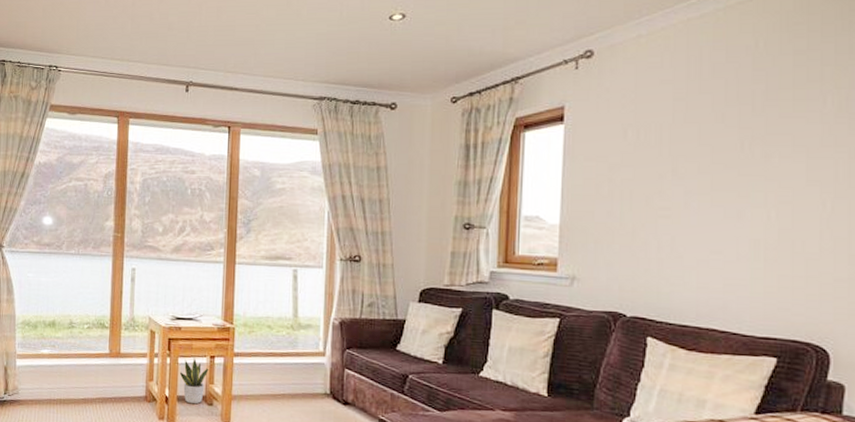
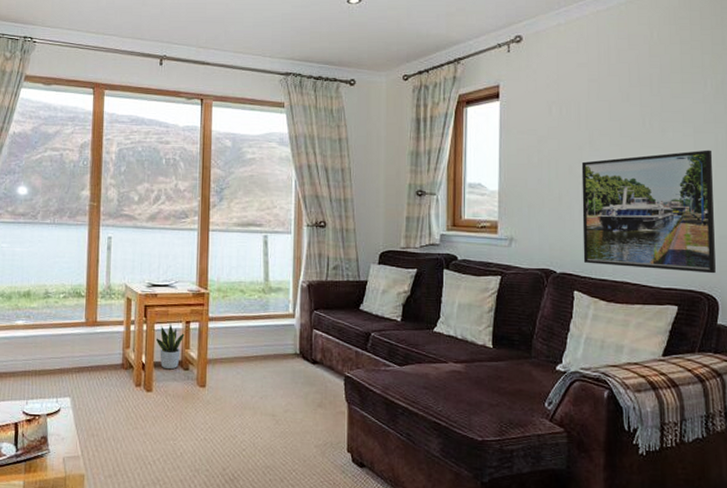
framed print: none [660,178,830,323] -> present [581,150,716,274]

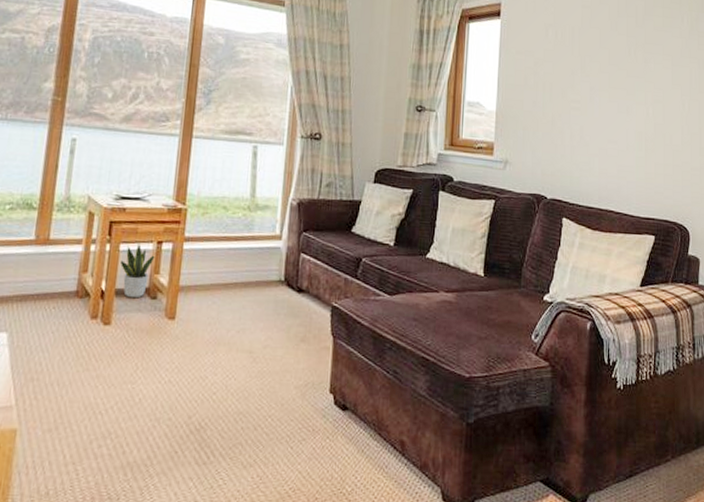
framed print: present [581,150,716,274] -> none [572,83,688,205]

